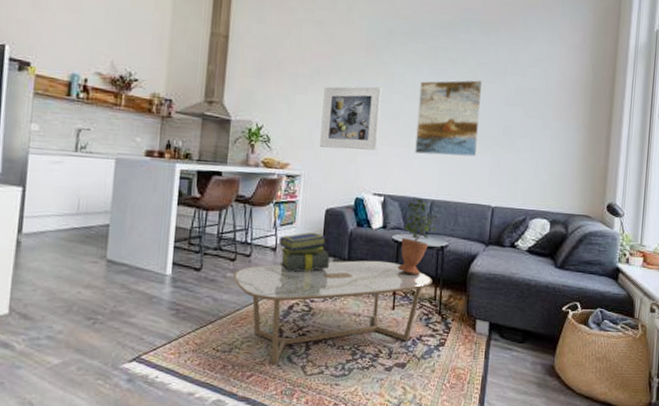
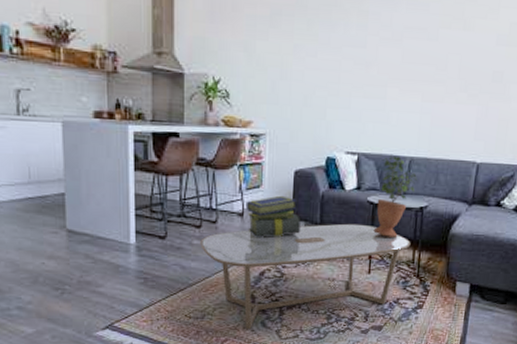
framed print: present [320,85,382,151] -> none [285,27,354,104]
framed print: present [415,80,483,157] -> none [392,16,471,108]

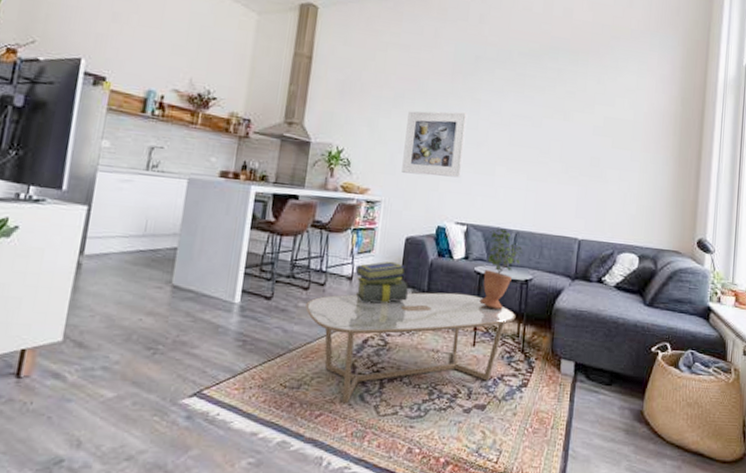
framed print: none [285,27,354,104] -> present [401,111,468,178]

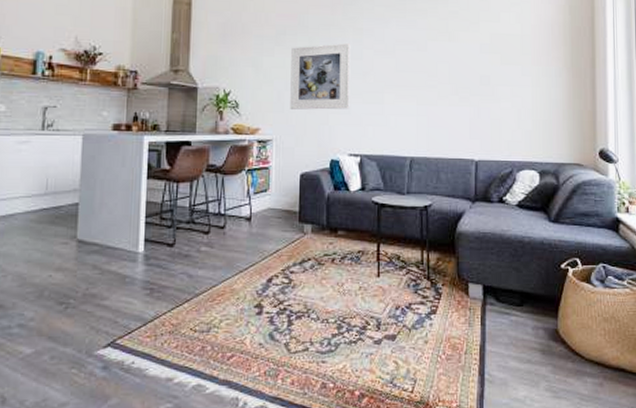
coffee table: present [305,292,516,403] -> none [208,225,418,342]
stack of books: present [355,261,408,304] -> none [253,198,307,243]
potted plant: present [479,226,523,309] -> none [380,155,420,238]

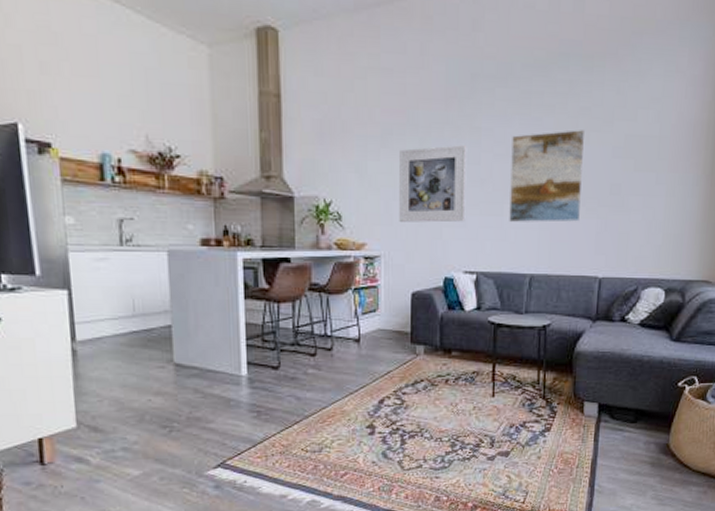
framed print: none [389,30,455,110] -> present [509,130,586,223]

